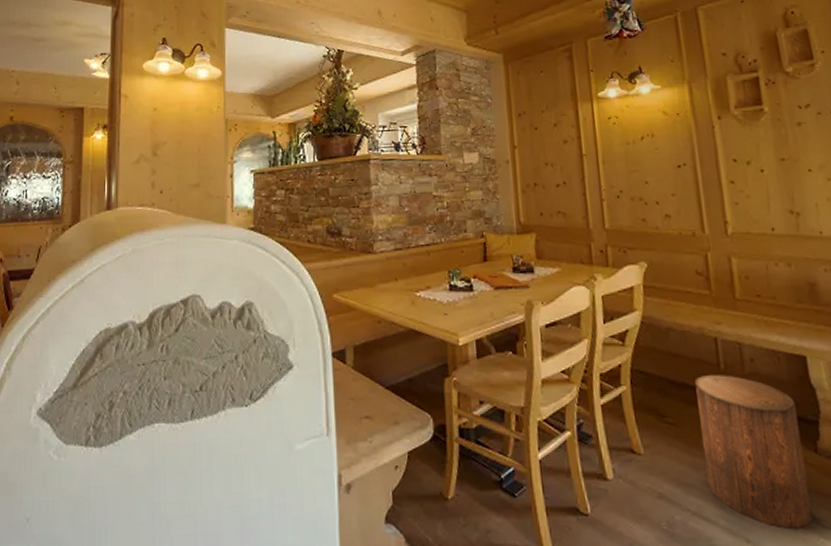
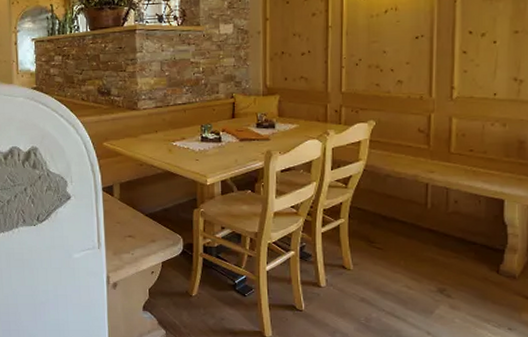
stool: present [695,374,813,529] -> none [402,212,487,326]

